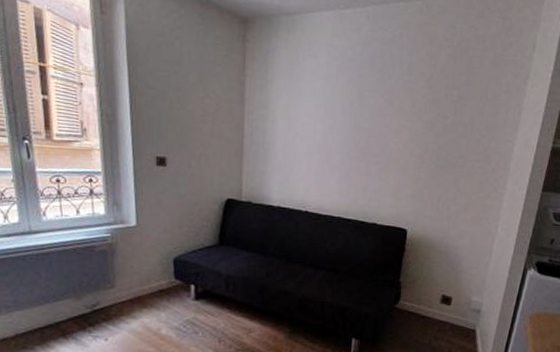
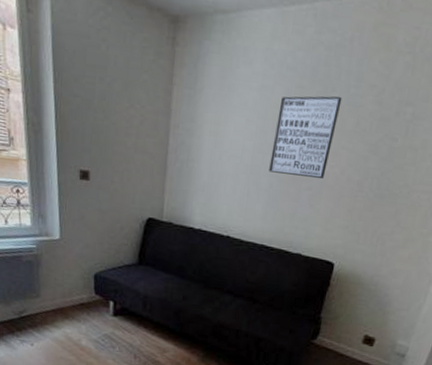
wall art: none [340,82,398,154] -> present [269,96,342,179]

